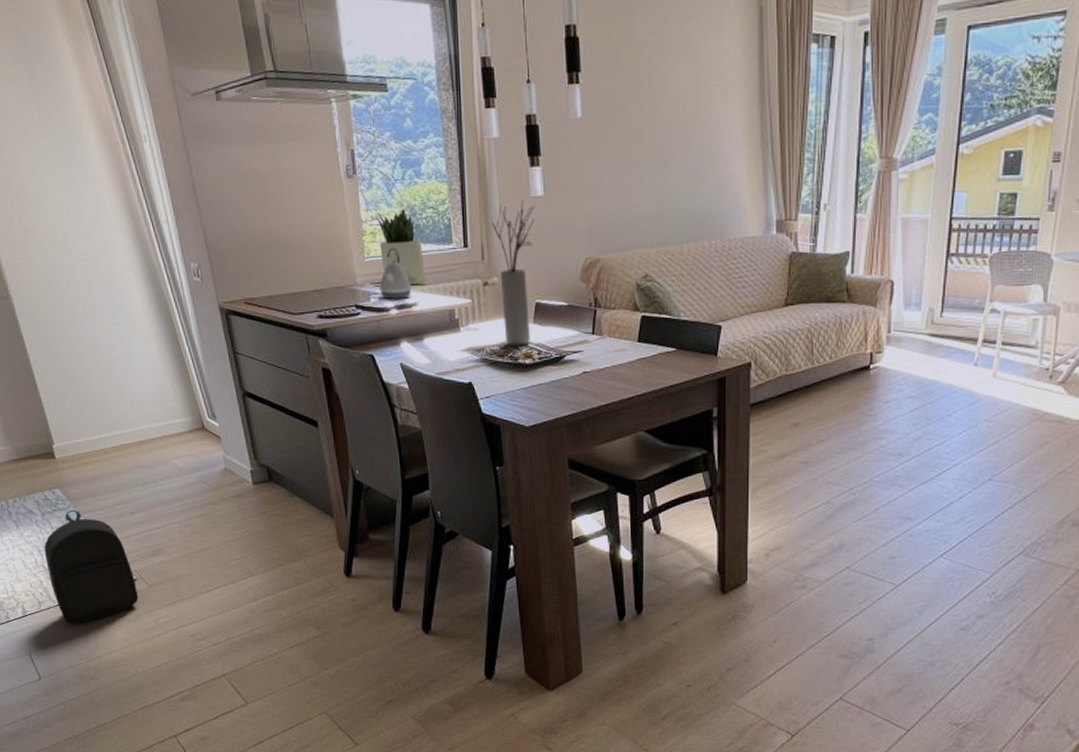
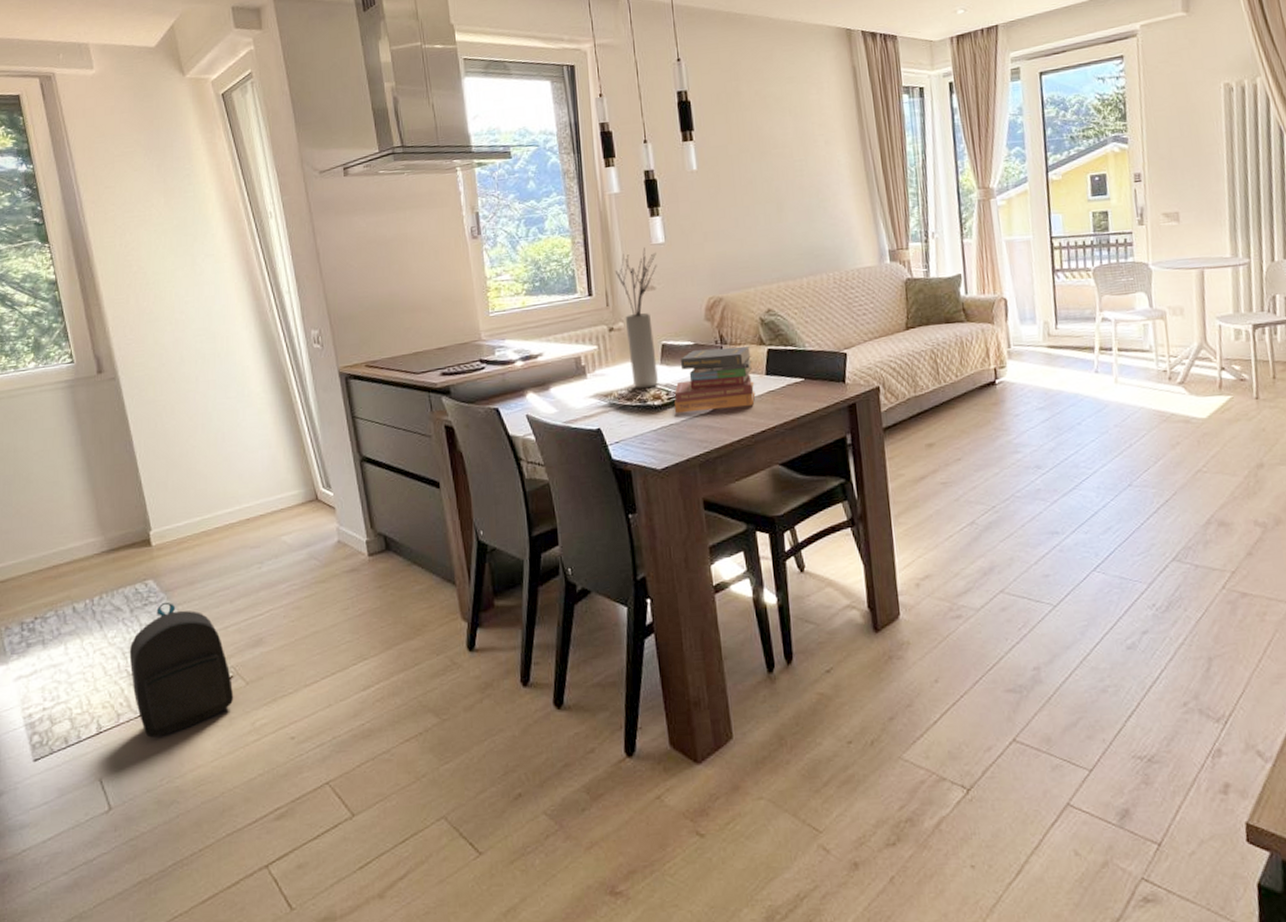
planter: present [374,209,430,286] -> none [499,264,556,337]
kettle: present [379,246,412,299] -> none [504,300,538,352]
books: none [544,311,626,374] -> present [673,346,756,414]

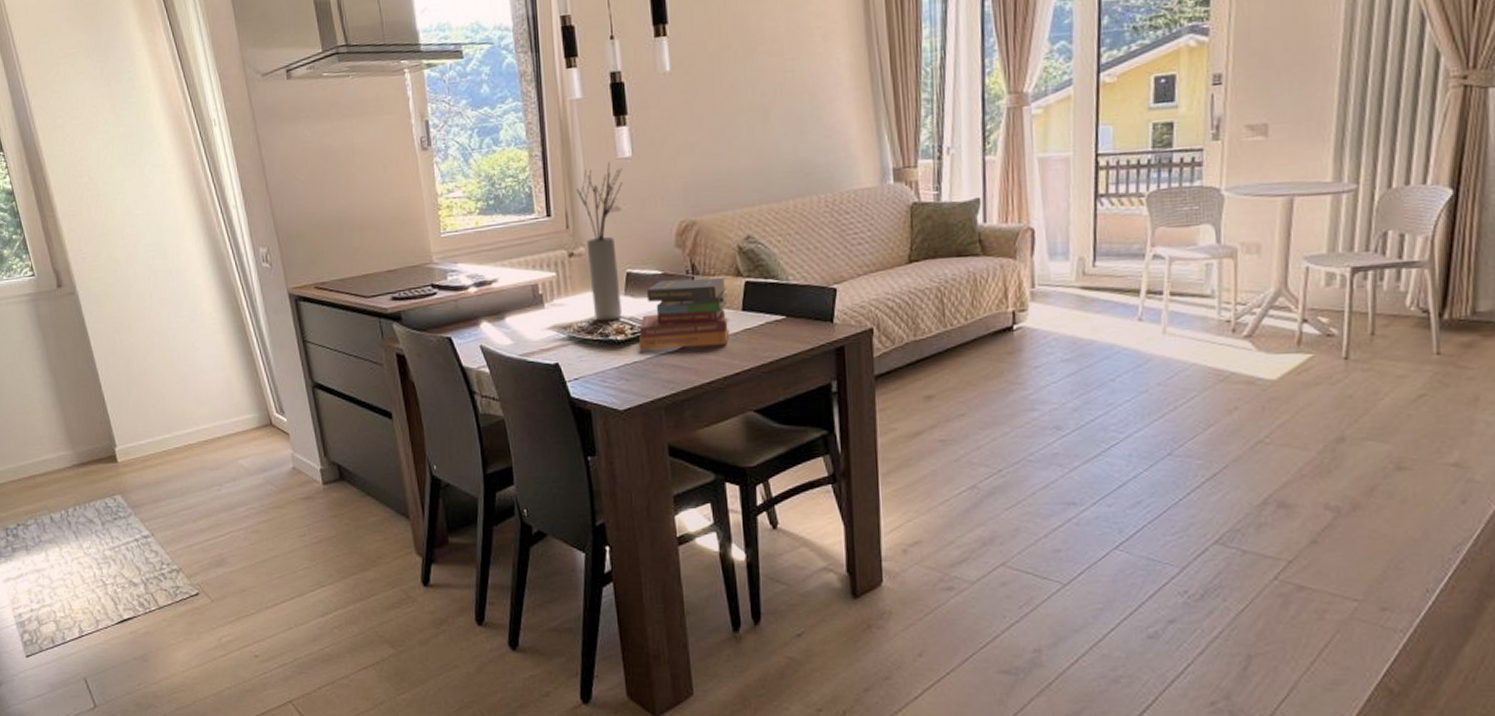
backpack: present [129,601,234,738] -> none [103,517,201,645]

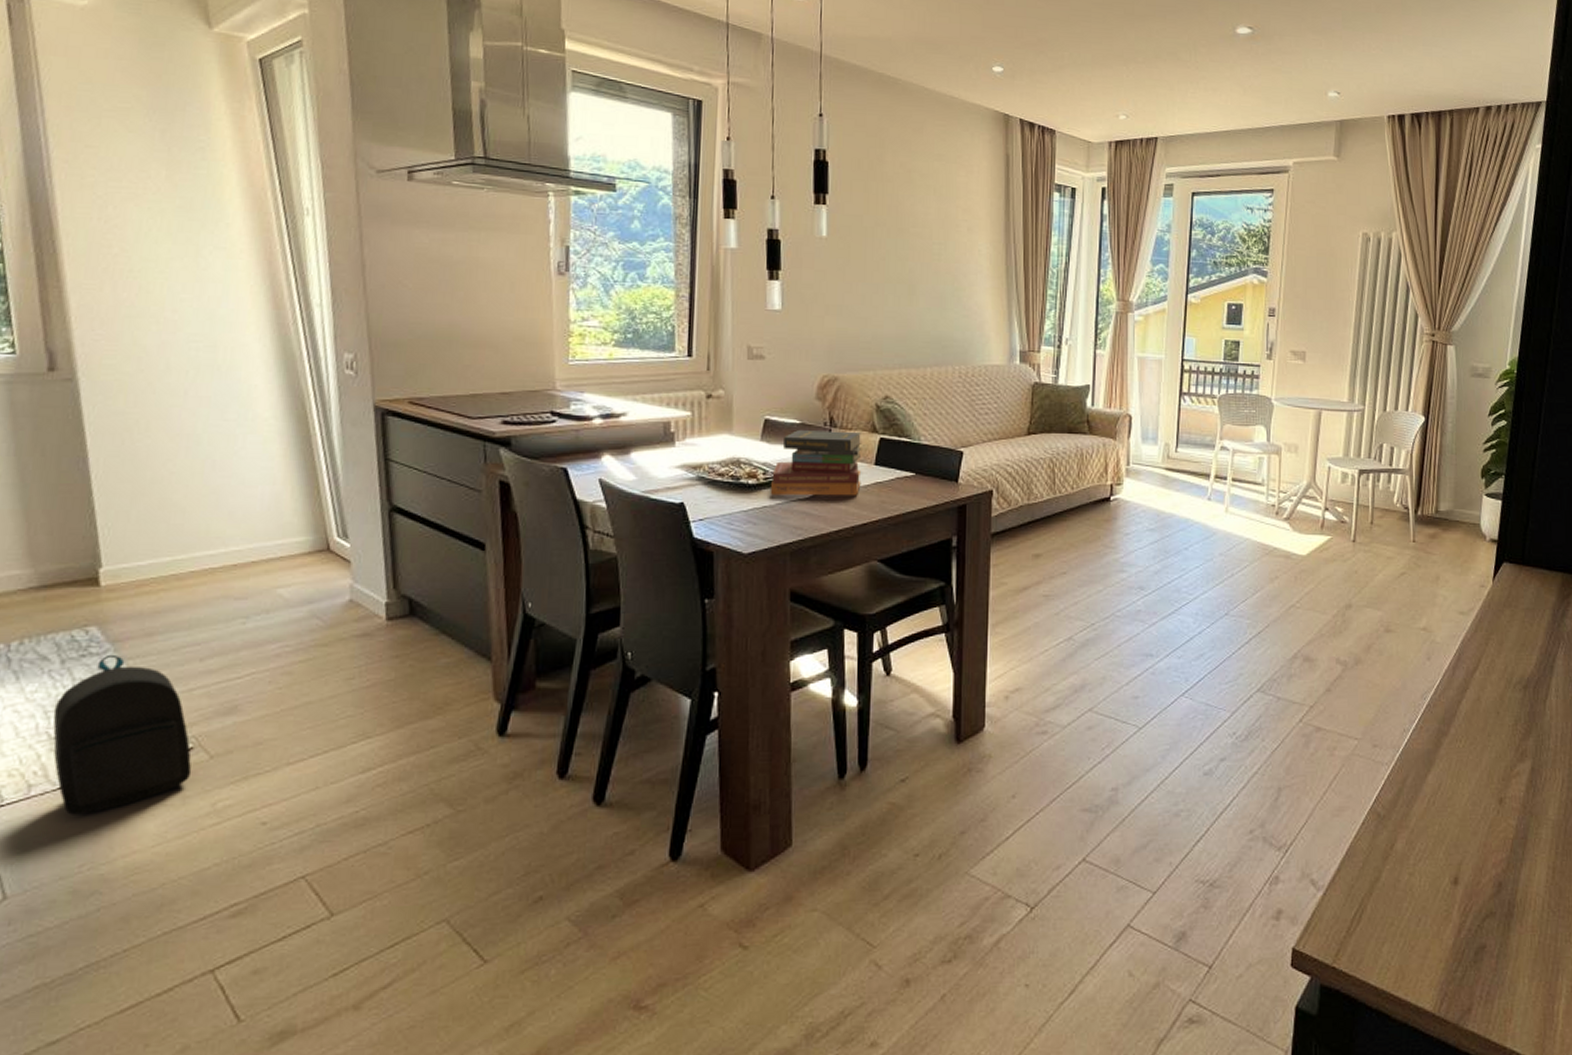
backpack: none [103,517,201,645] -> present [52,654,192,815]
vase: present [576,162,623,321] -> none [721,312,770,464]

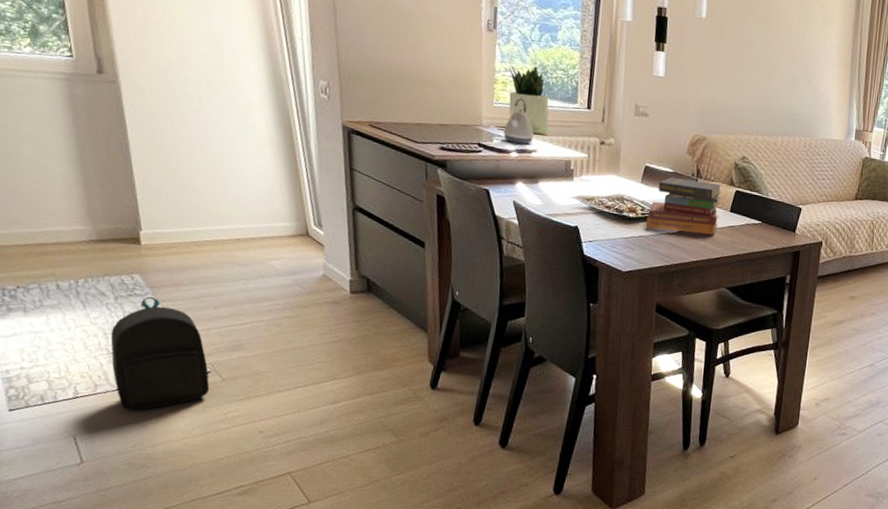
kettle: none [583,350,623,407] -> present [503,97,535,145]
planter: none [586,311,645,394] -> present [508,63,553,134]

